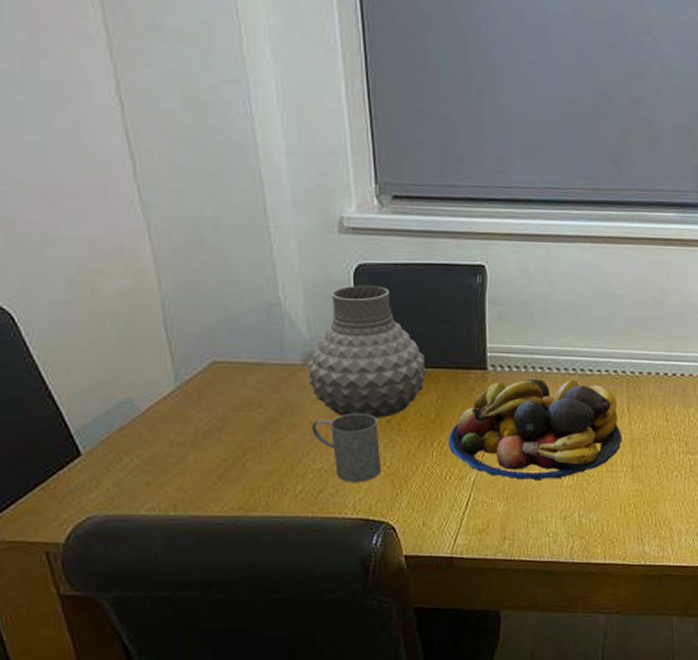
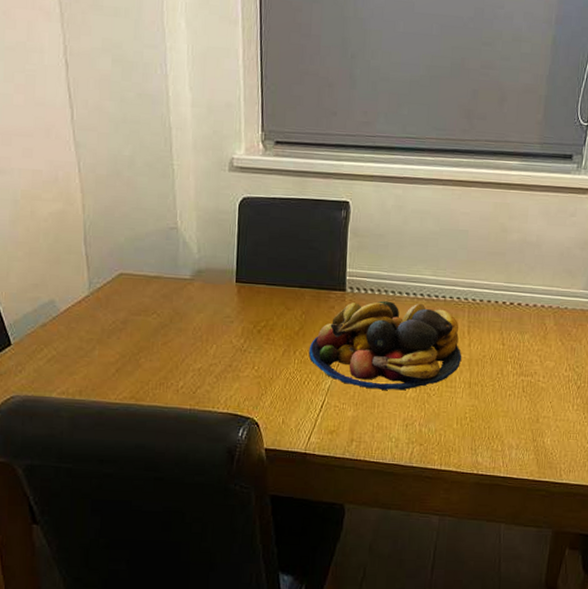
vase: present [308,285,427,418] -> none [195,215,295,328]
mug: present [312,414,382,482] -> none [195,323,251,382]

